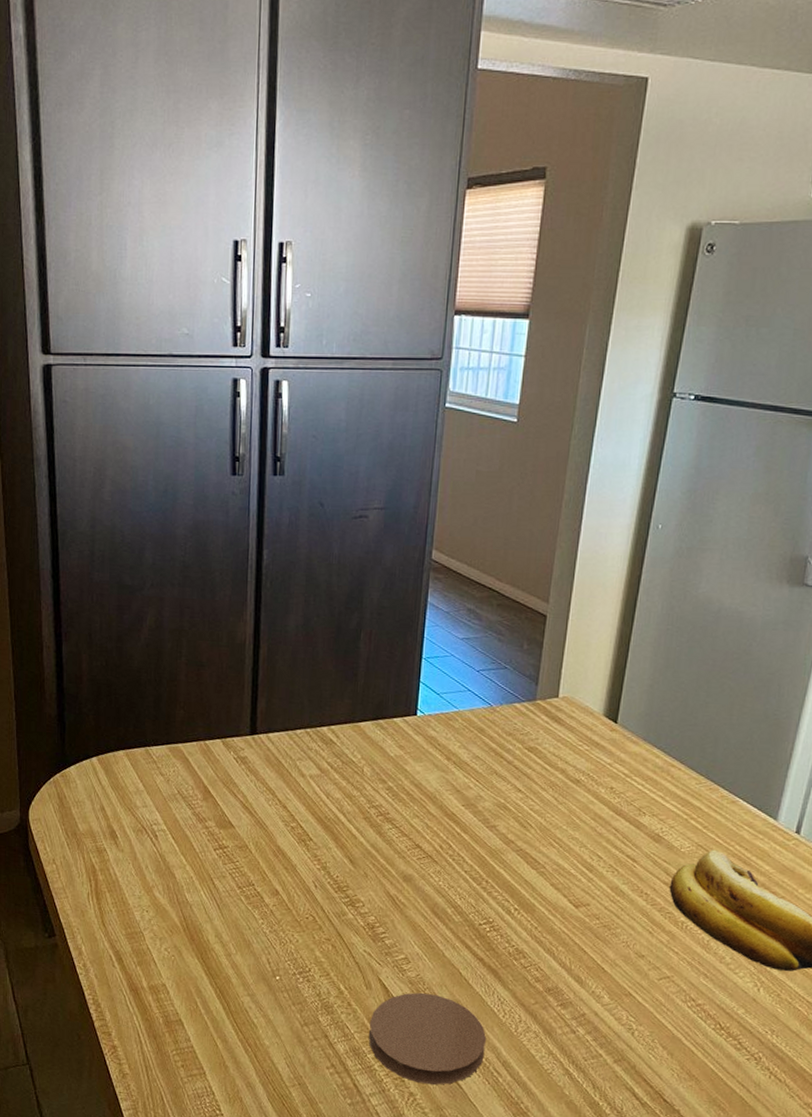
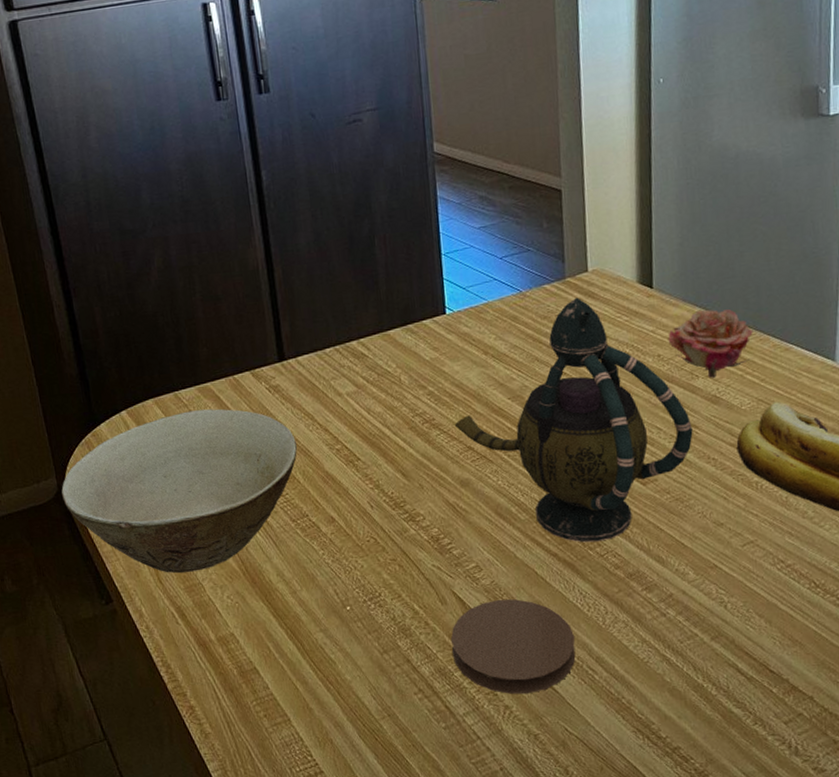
bowl: none [23,767,254,920] -> present [61,408,297,574]
teapot: none [407,720,632,954] -> present [454,297,693,543]
flower: none [623,751,705,819] -> present [668,309,754,379]

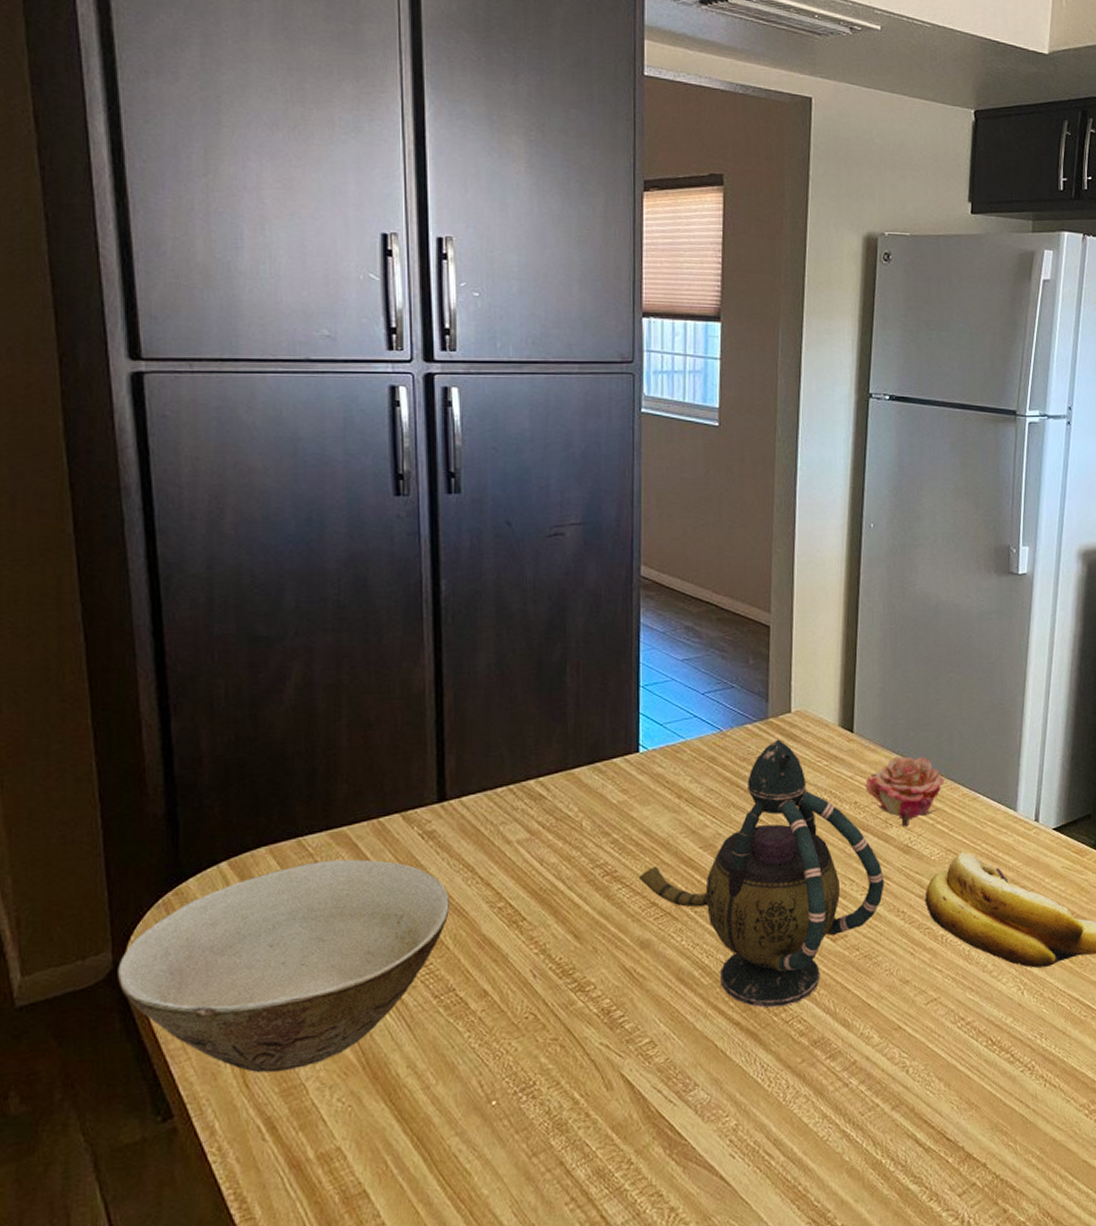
coaster: present [451,599,576,694] -> none [614,1078,753,1193]

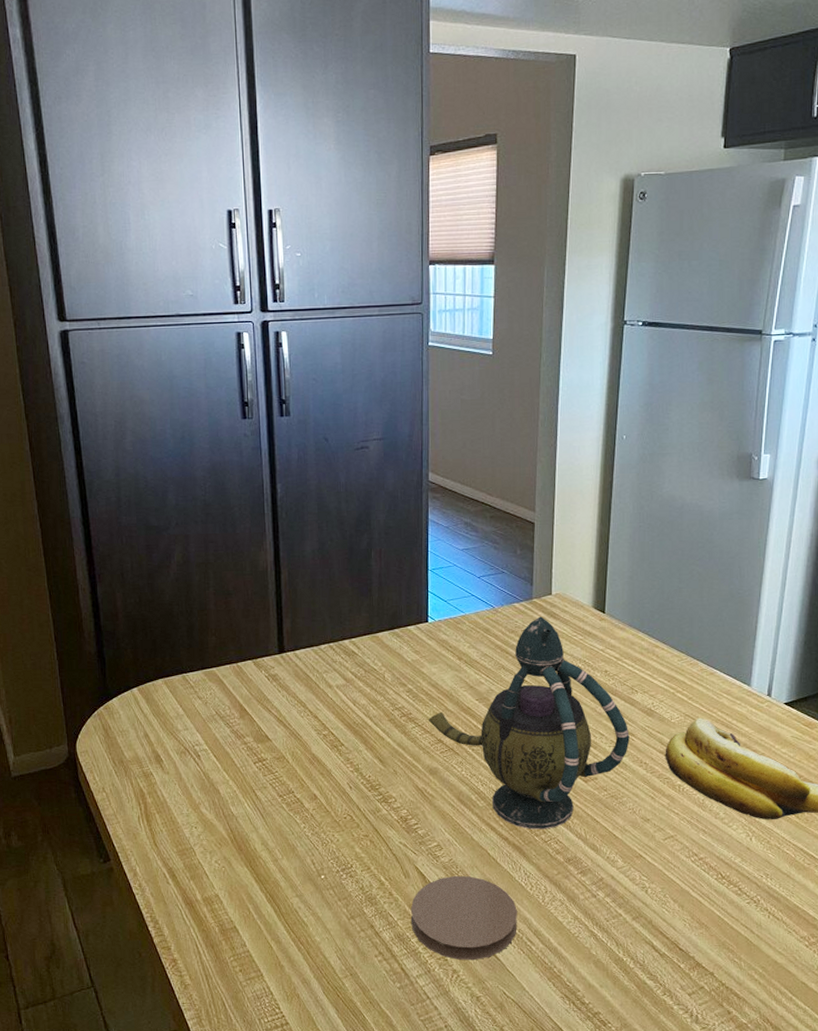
bowl: present [118,859,449,1073] -> none [72,692,289,838]
coaster: none [614,1078,753,1193] -> present [410,875,518,961]
flower: present [865,756,945,828] -> none [615,634,685,695]

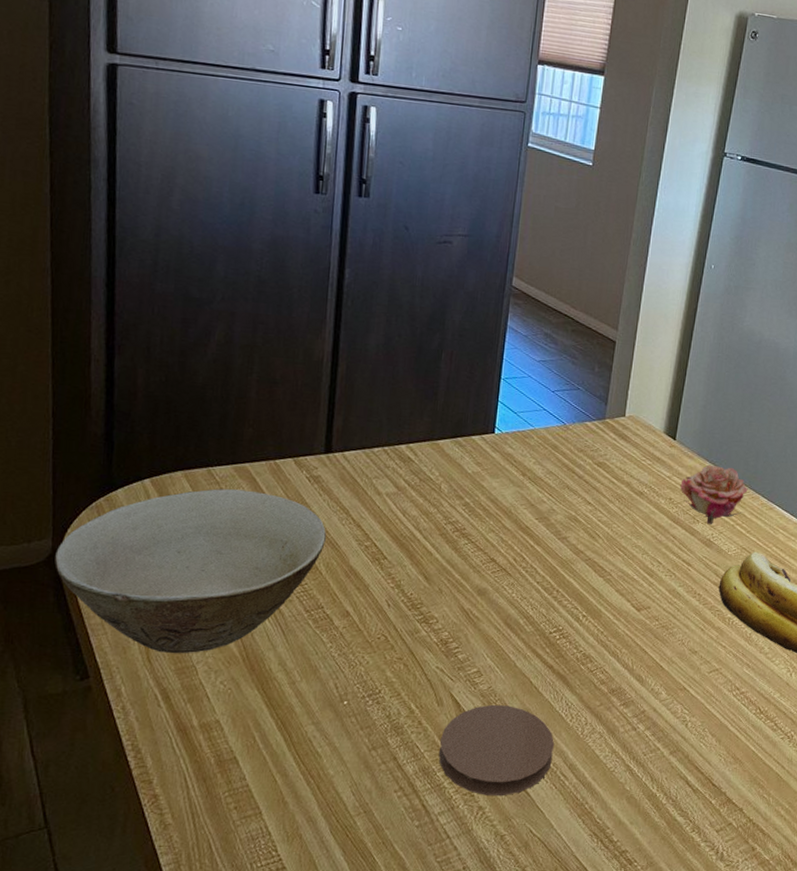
bowl: none [72,692,289,838] -> present [55,489,326,654]
teapot: present [428,616,630,830] -> none [482,437,687,658]
flower: none [615,634,685,695] -> present [680,464,748,526]

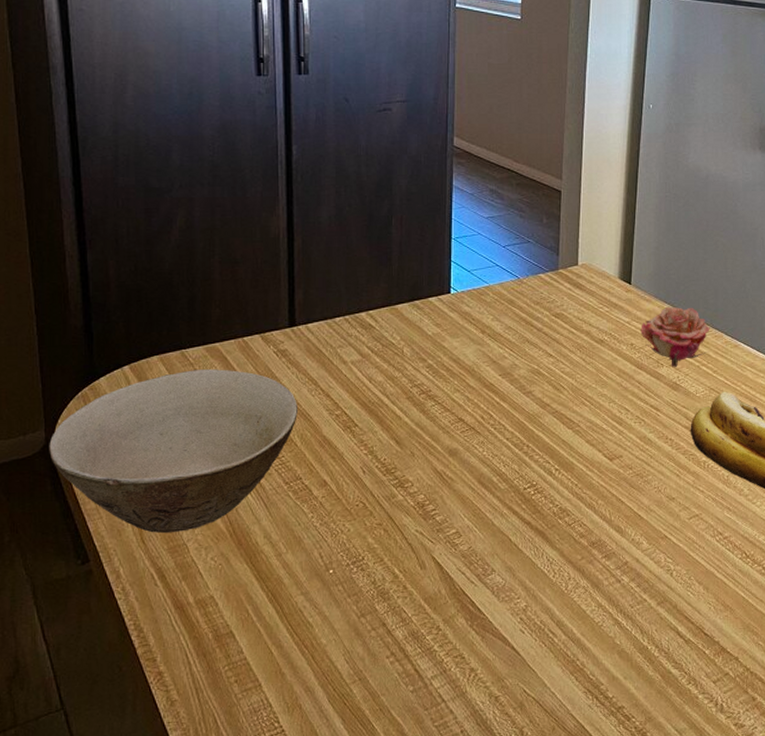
coaster: present [438,704,555,796] -> none [426,564,540,657]

